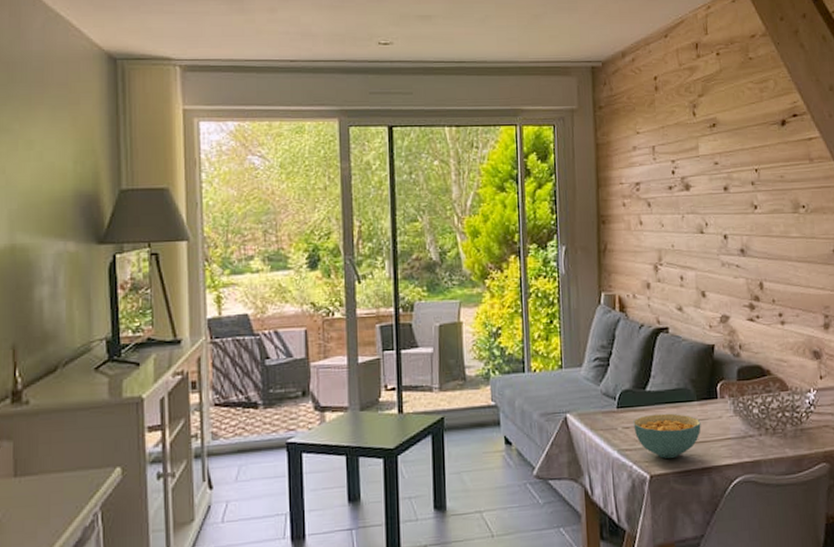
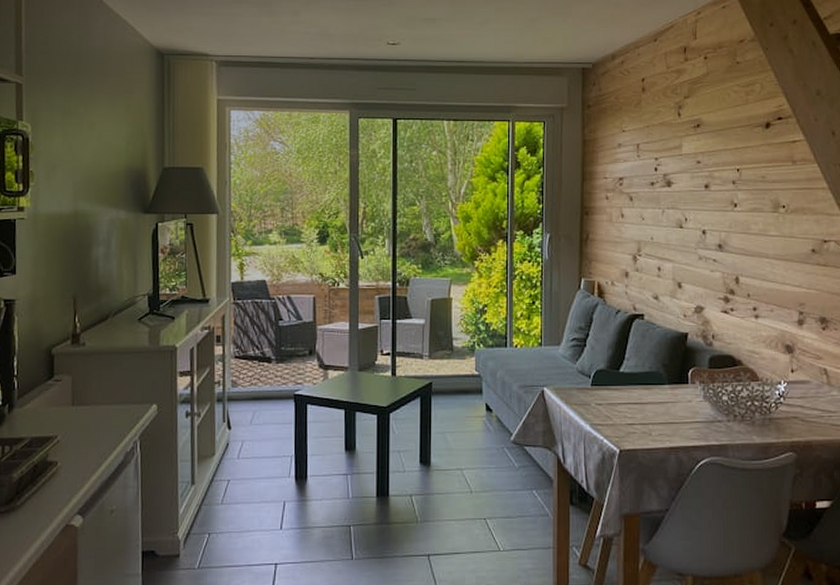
cereal bowl: present [633,413,701,458] -> none [606,394,671,435]

